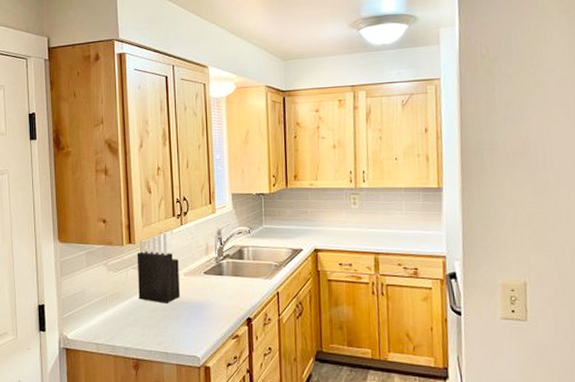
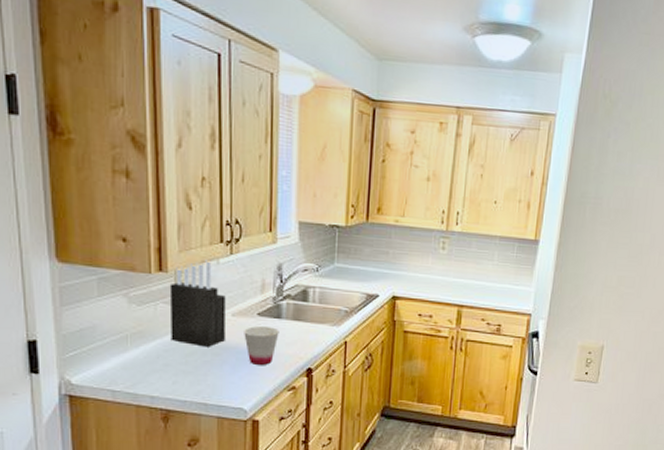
cup: none [194,283,222,317] -> present [244,326,279,365]

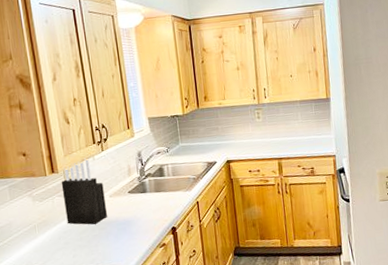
cup: present [244,326,279,365] -> none [120,200,147,232]

